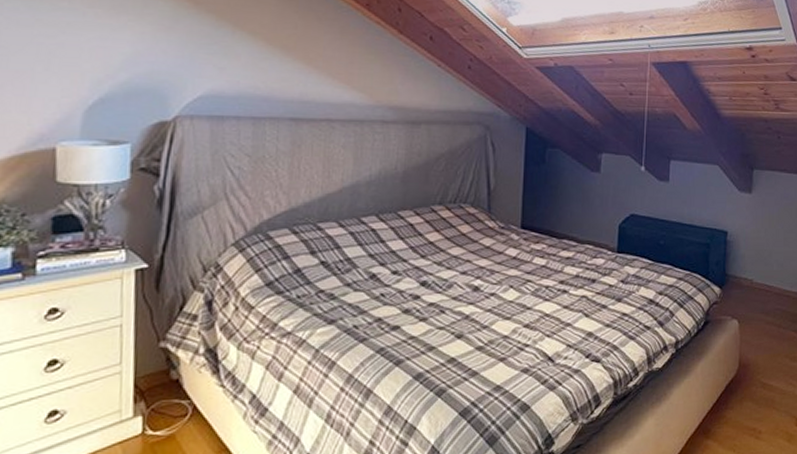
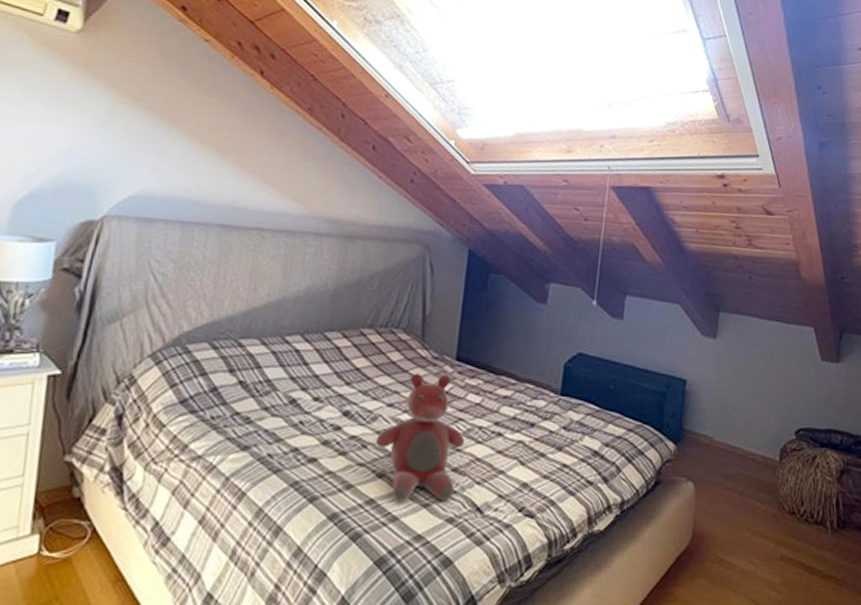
teddy bear: none [452,242,534,359] -> present [375,373,465,503]

